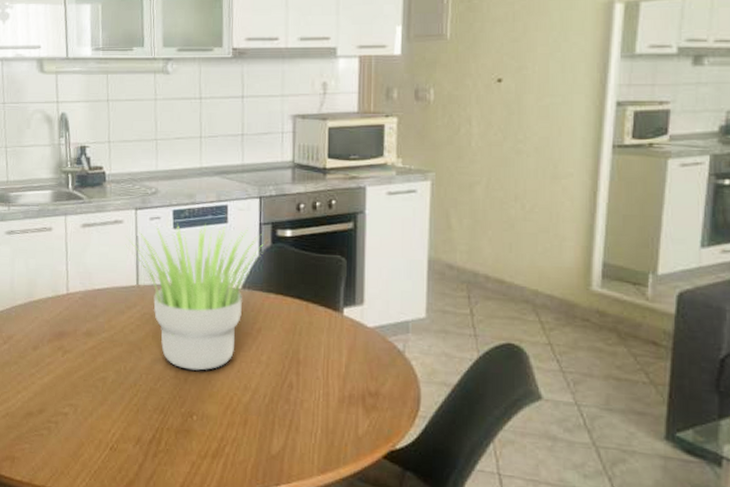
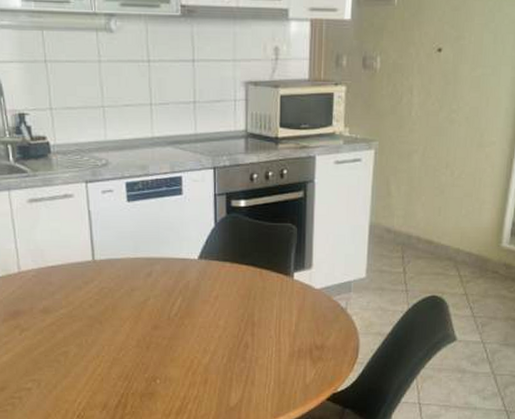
potted plant: present [125,223,268,371] -> none [77,196,223,338]

